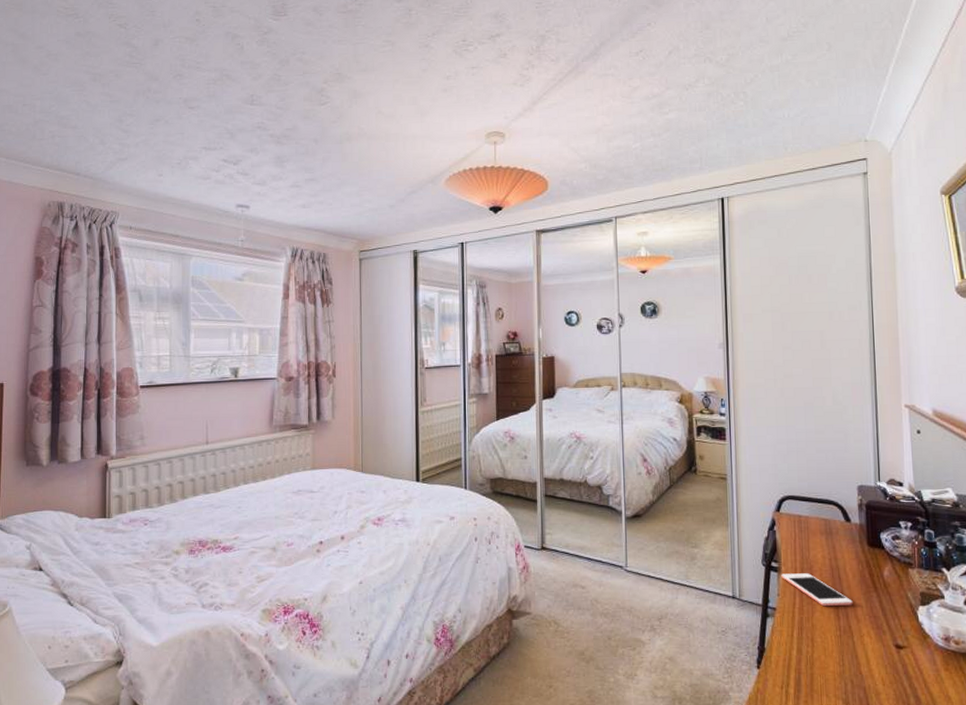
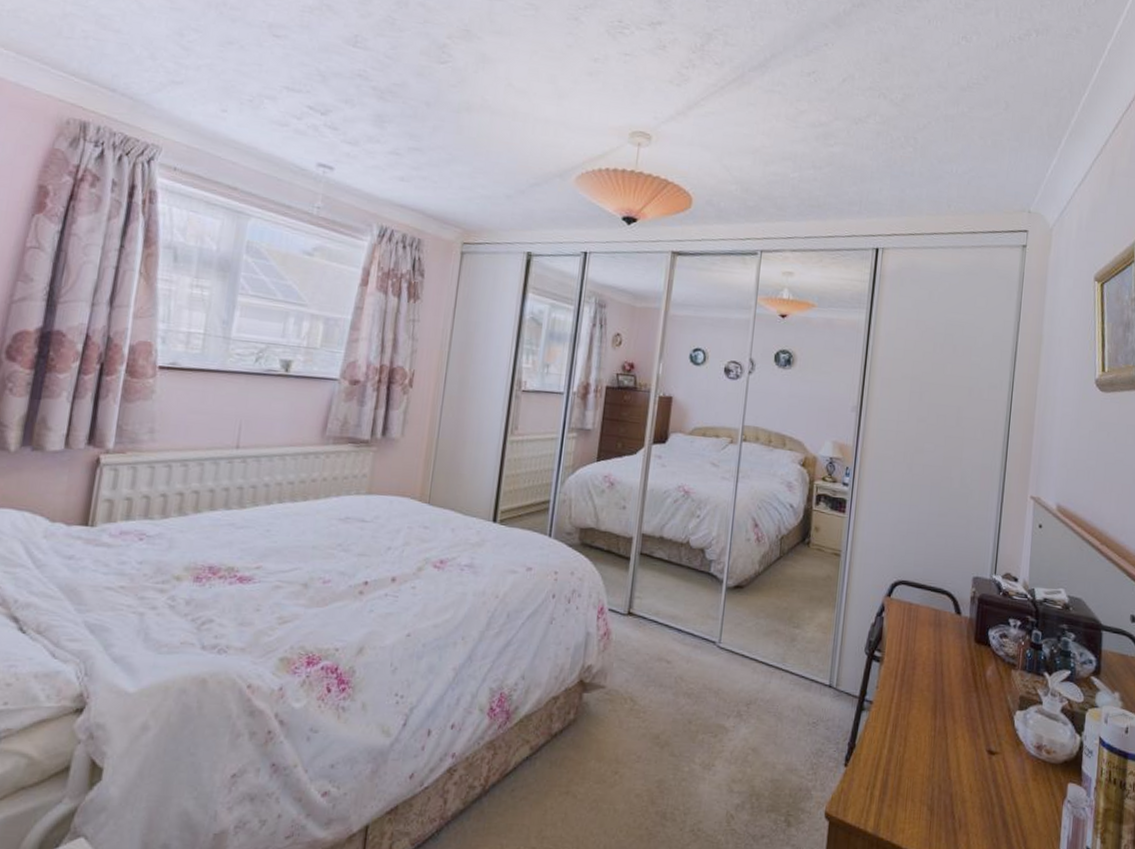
cell phone: present [781,573,853,607] -> none [883,664,952,705]

